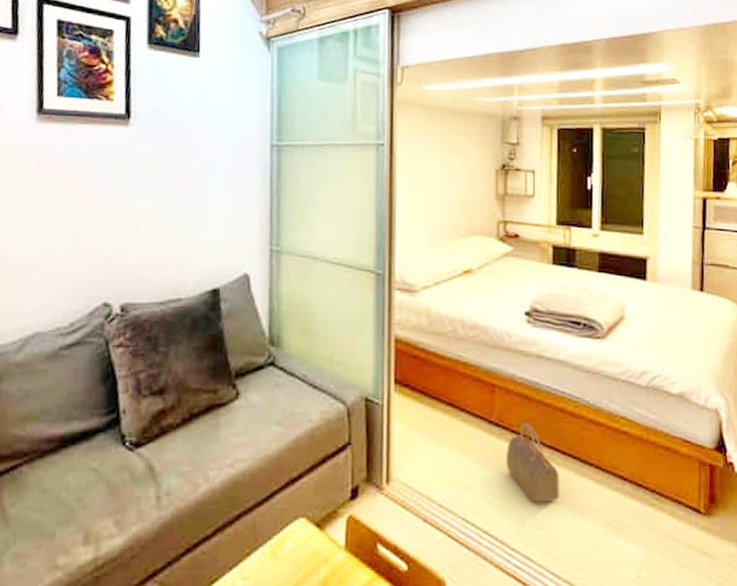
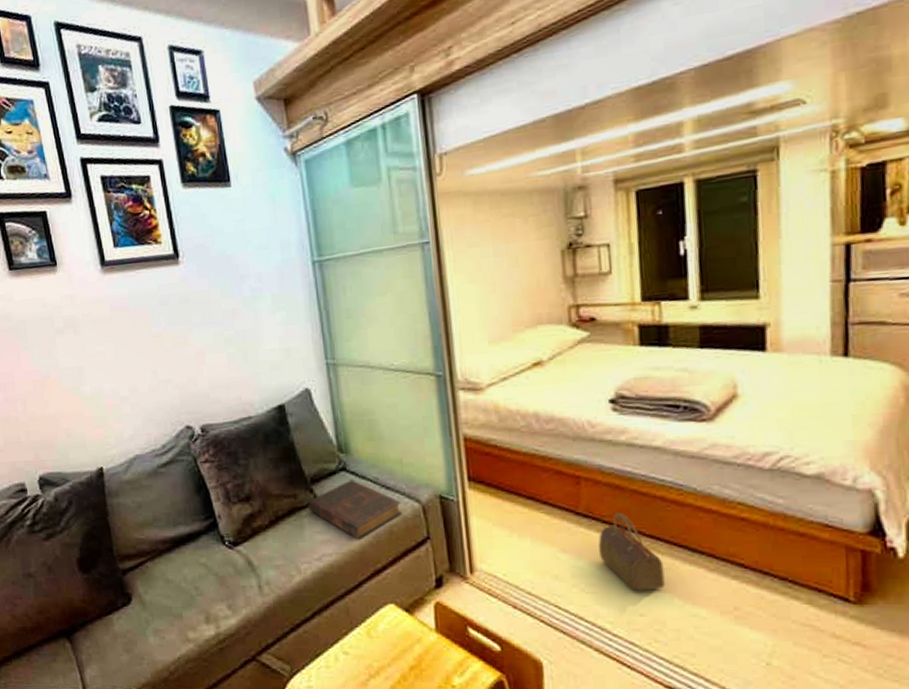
book: none [229,376,327,444] -> present [308,480,403,540]

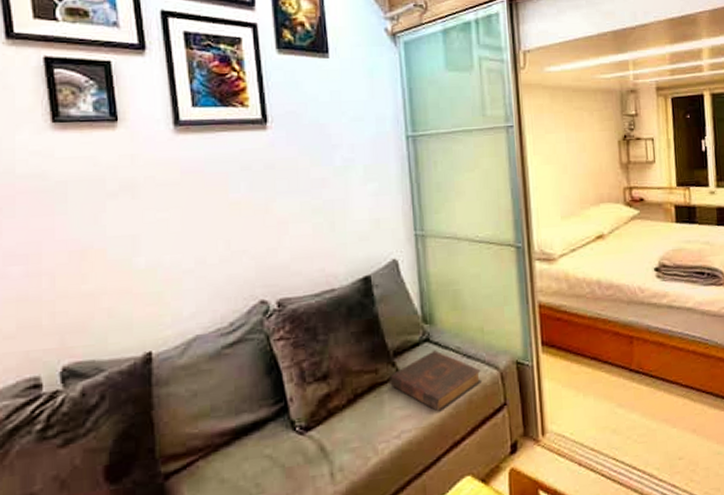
handbag: present [598,512,665,591] -> none [647,367,697,437]

